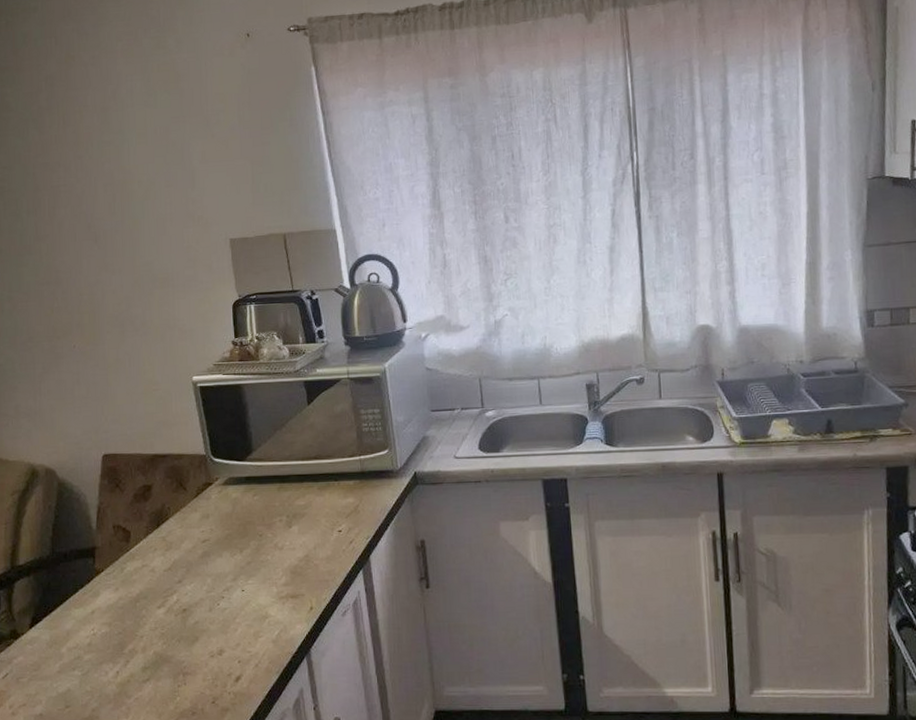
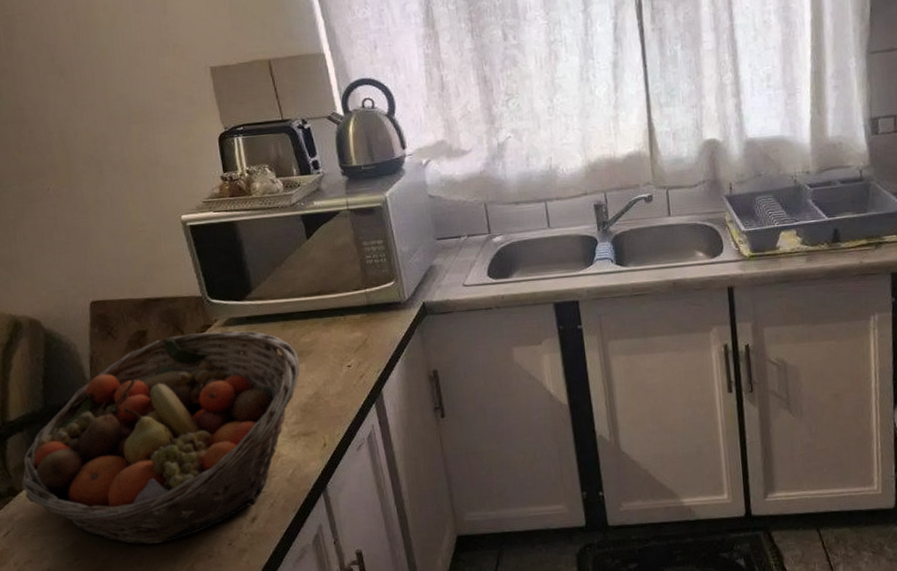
fruit basket: none [23,489,293,697] -> present [21,330,300,545]

